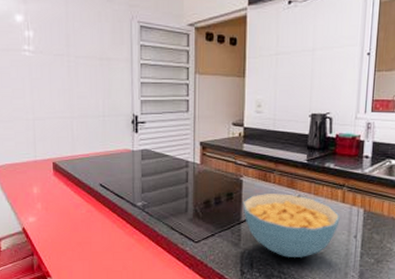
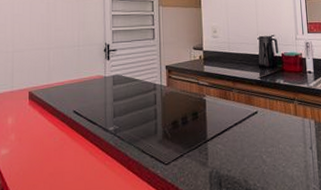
cereal bowl: present [242,194,340,259] -> none [207,110,295,174]

